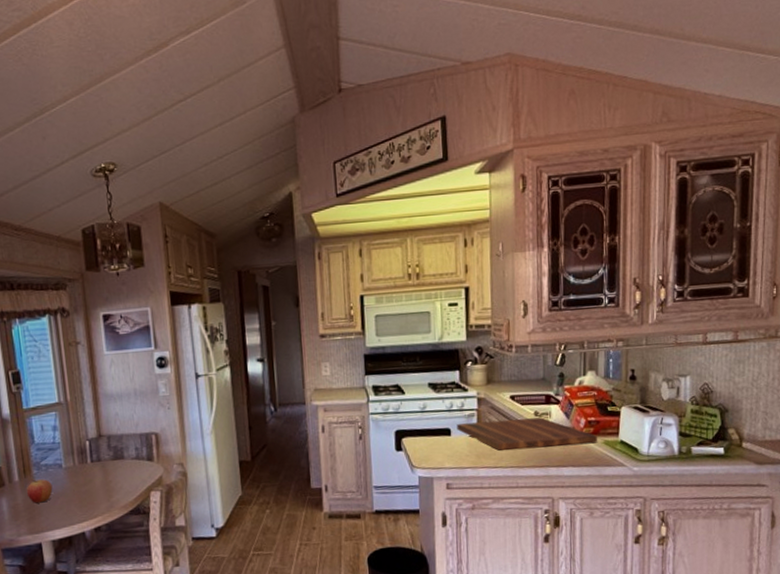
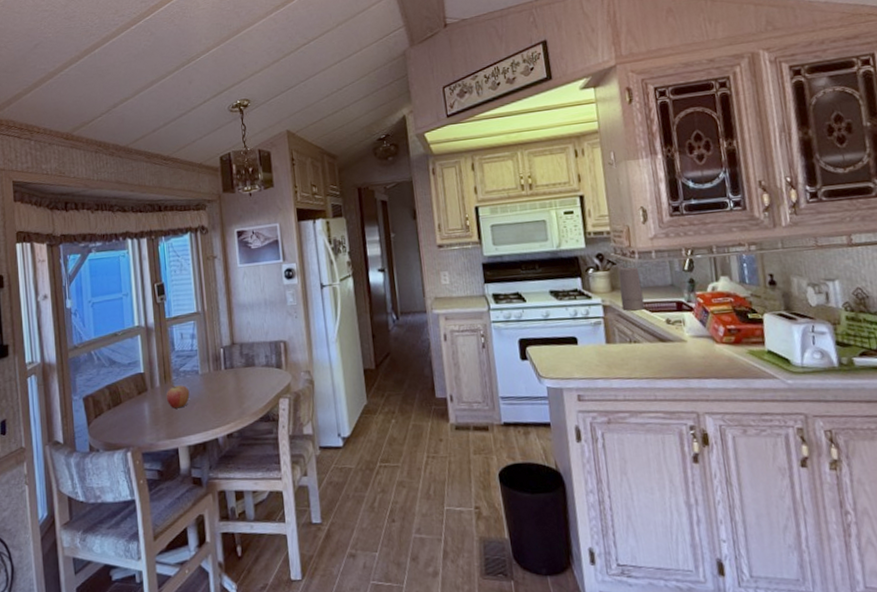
cutting board: present [456,417,598,451] -> none [583,325,741,360]
canister: none [494,361,516,404] -> present [618,267,645,311]

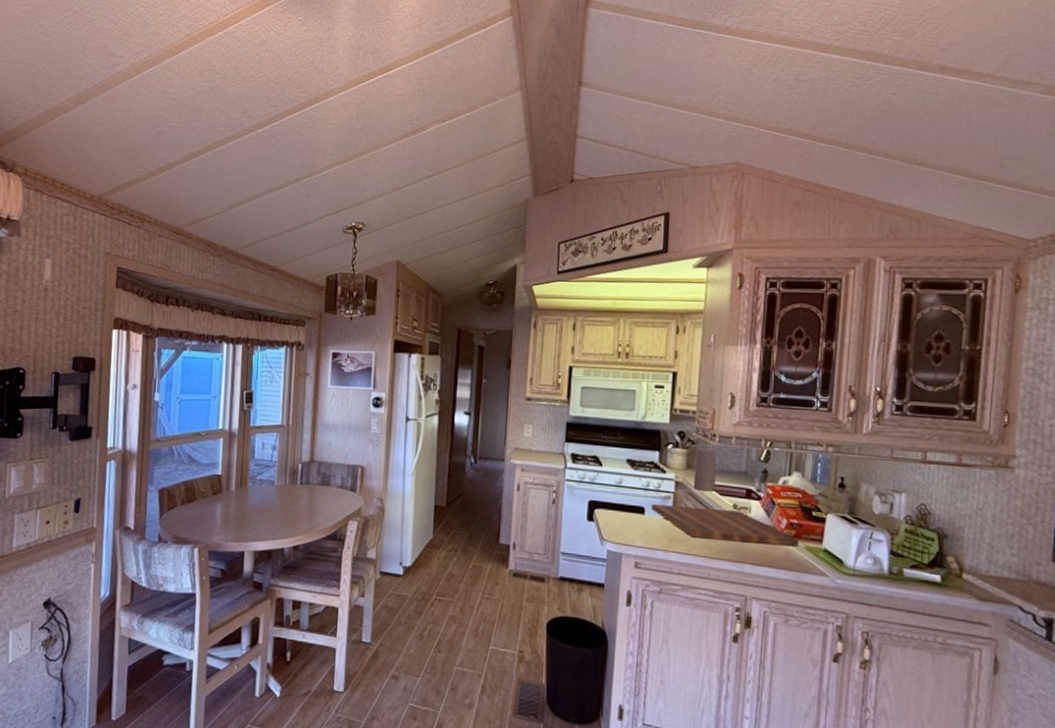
fruit: present [166,385,190,409] -> none [239,491,263,514]
cutting board: none [583,325,741,360] -> present [651,504,800,547]

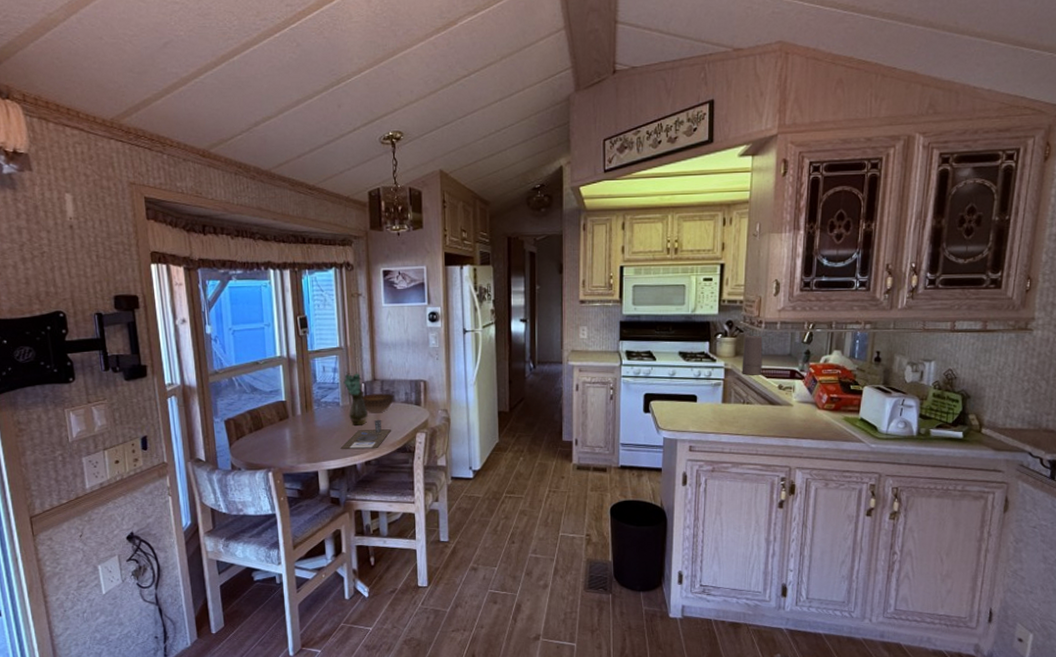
place setting: none [269,502,323,533] -> present [340,419,391,449]
vase: none [281,451,302,507] -> present [343,372,368,426]
bowl: none [297,475,330,496] -> present [362,393,394,413]
cutting board: present [651,504,800,547] -> none [703,390,839,420]

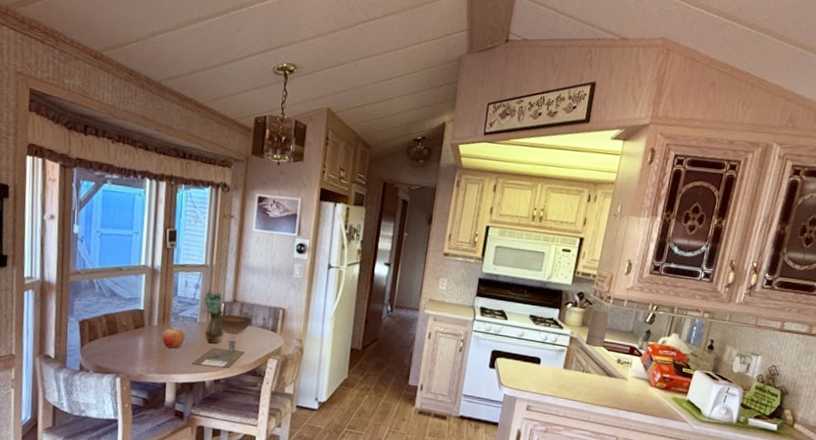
fruit: none [307,414,330,436] -> present [161,326,185,349]

